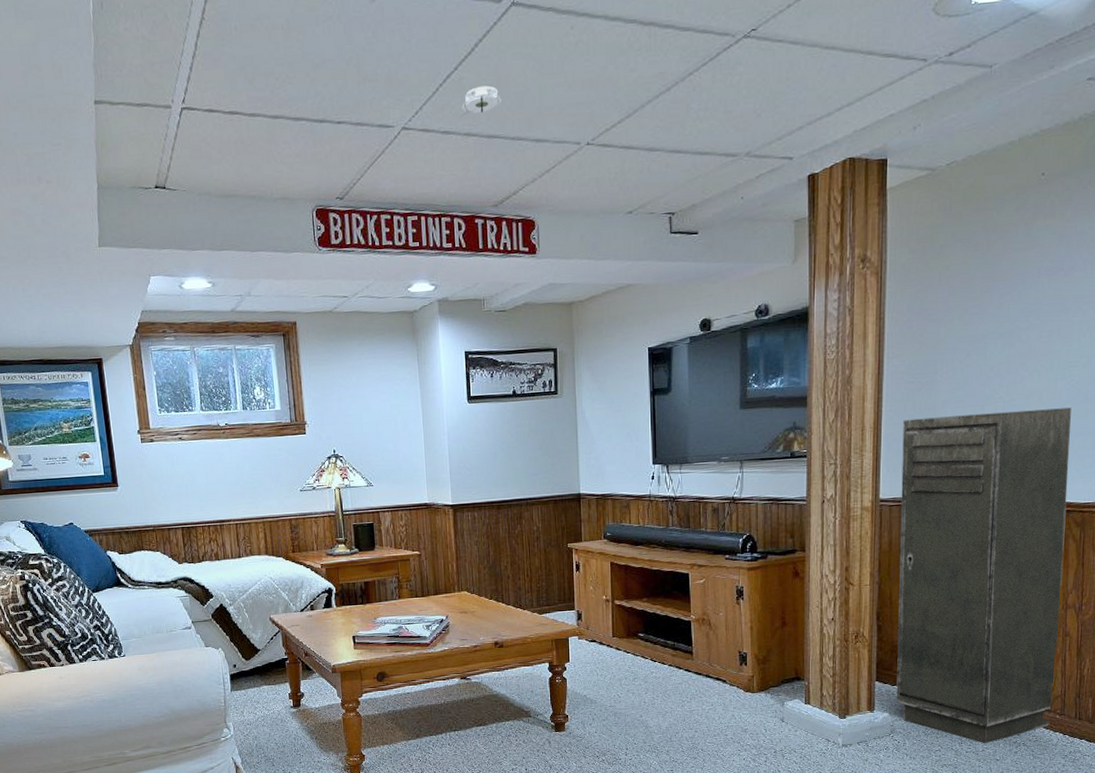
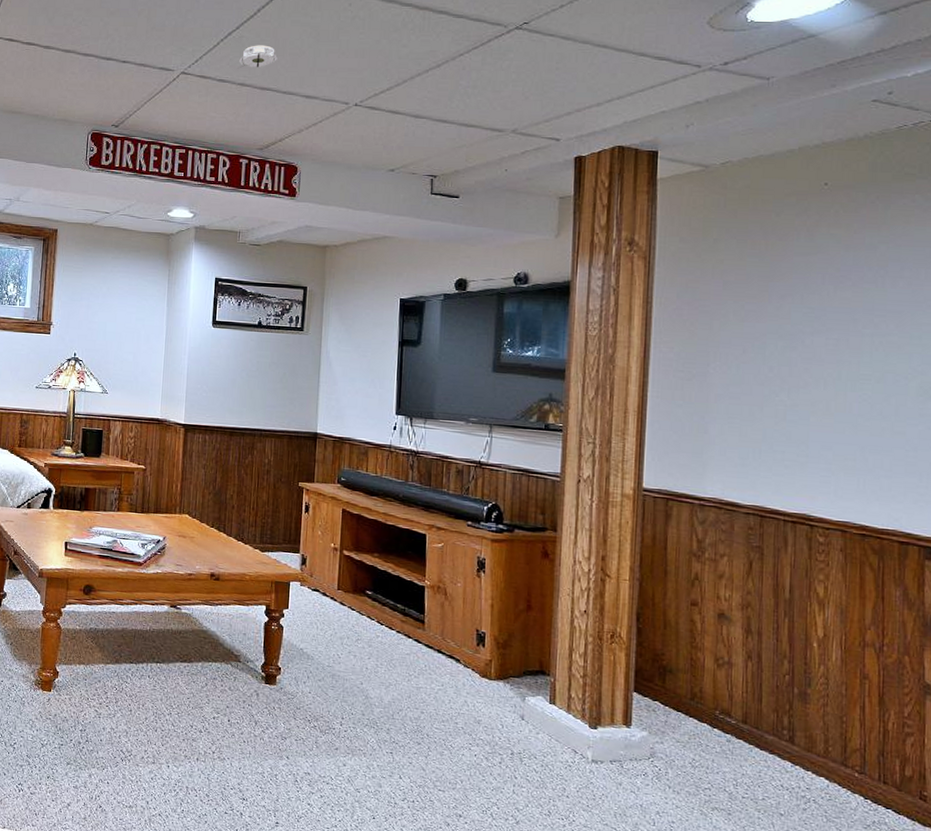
storage cabinet: present [896,407,1071,744] -> none [657,408,864,792]

